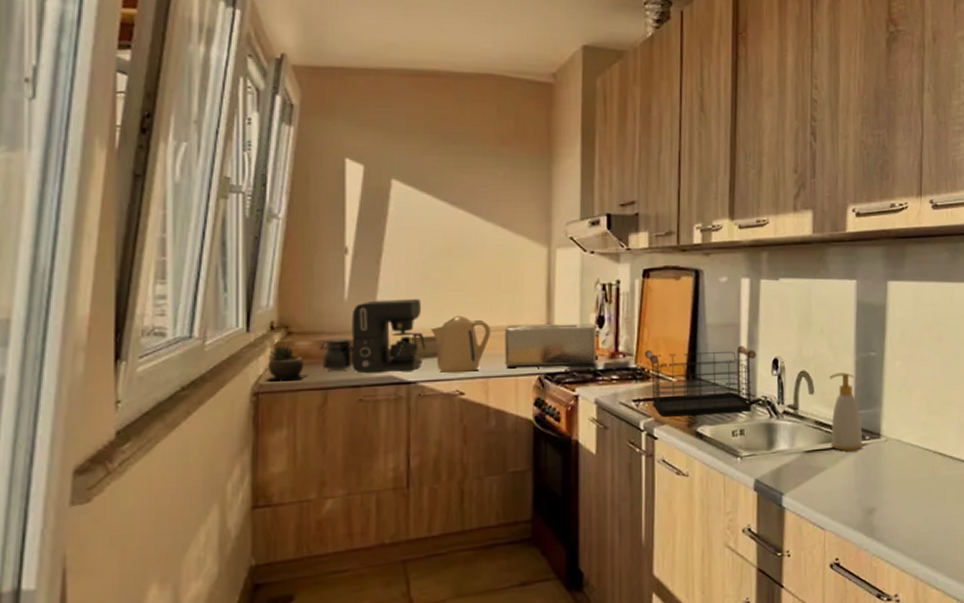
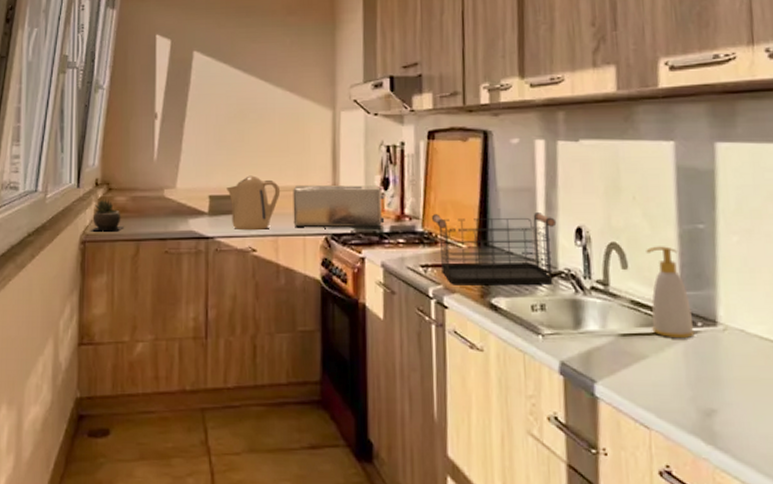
jar: present [319,338,353,371] -> none [133,195,161,224]
coffee maker: present [351,299,427,373] -> none [159,160,223,227]

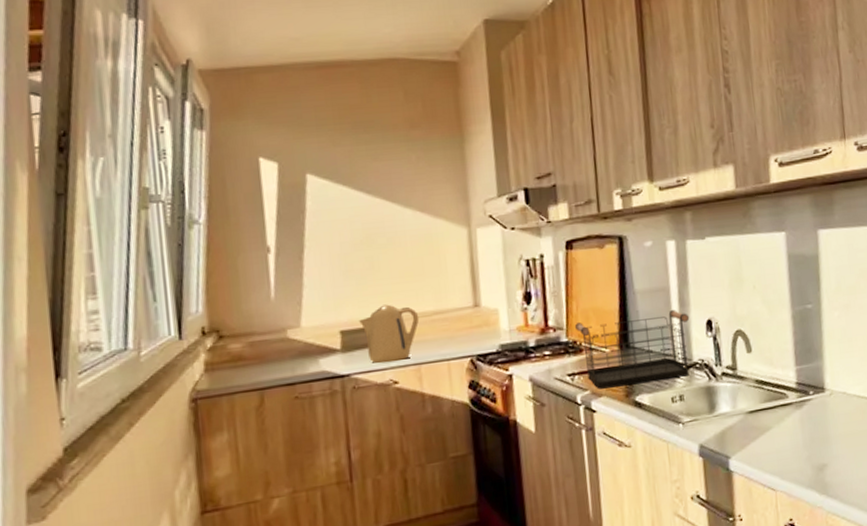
succulent plant: present [90,199,124,232] -> none [201,348,243,387]
toaster: present [293,185,385,230] -> none [432,300,530,354]
soap bottle: present [646,246,695,338] -> none [766,327,808,408]

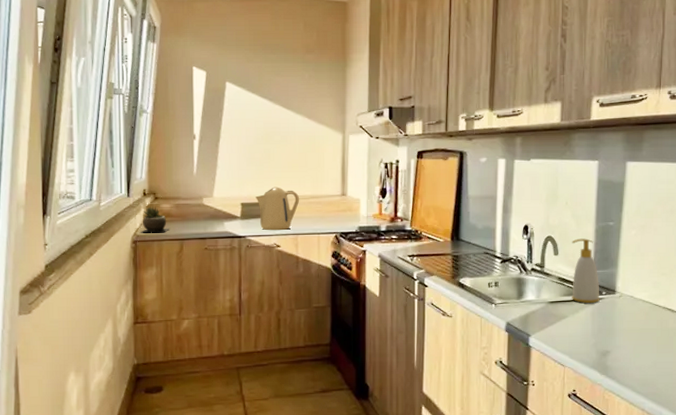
succulent plant: none [201,348,243,387] -> present [140,206,169,233]
dish rack: present [574,309,690,389] -> none [417,213,510,270]
soap bottle: none [766,327,808,408] -> present [572,238,600,303]

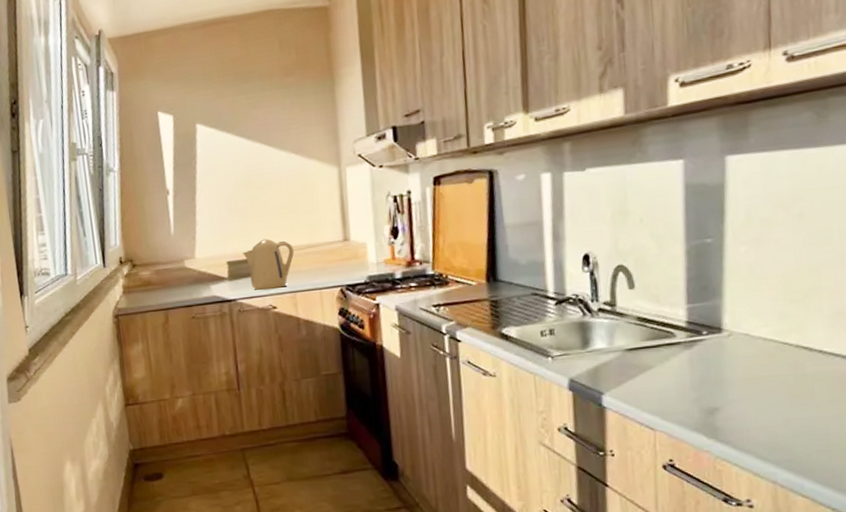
succulent plant: present [140,206,169,233] -> none [121,275,151,306]
soap bottle: present [572,238,600,303] -> none [653,263,700,348]

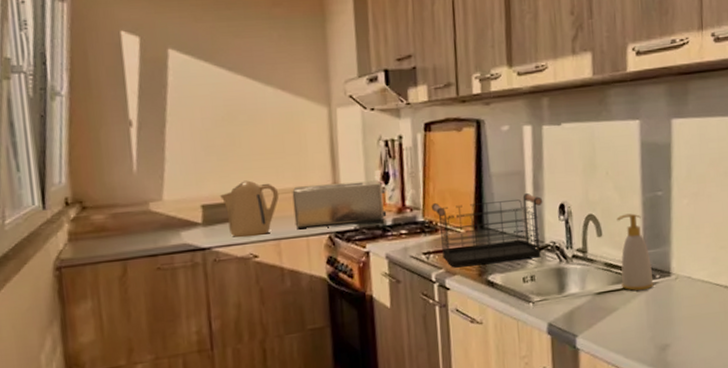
toaster: none [306,235,396,283] -> present [292,180,387,230]
dish rack: none [440,243,564,320] -> present [431,192,543,268]
soap bottle: none [653,263,700,348] -> present [616,213,654,291]

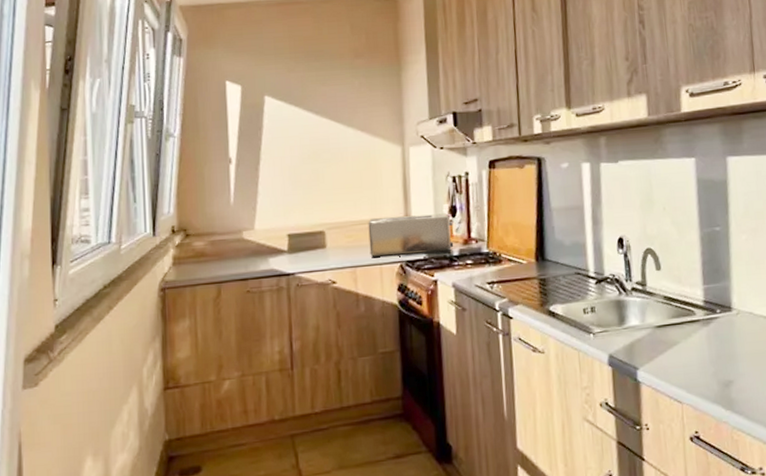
kettle: present [220,180,280,238] -> none [304,212,357,265]
dish rack: present [431,192,543,268] -> none [495,226,602,298]
soap bottle: present [616,213,654,291] -> none [675,248,715,325]

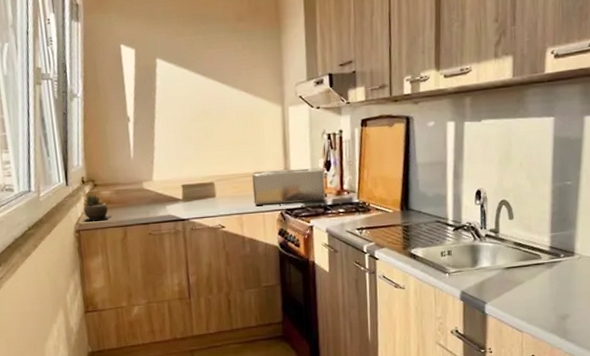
succulent plant: none [169,245,204,279] -> present [82,194,111,222]

